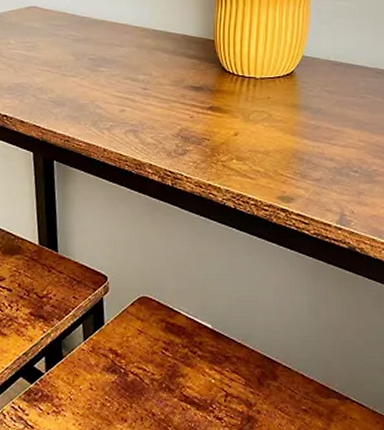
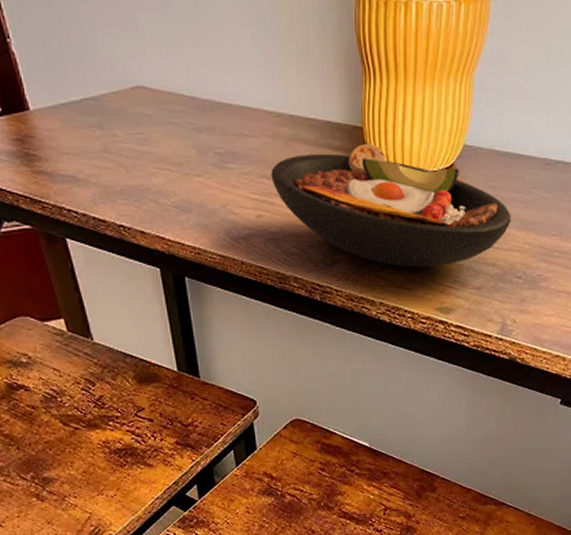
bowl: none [135,54,347,160] -> present [271,144,511,268]

